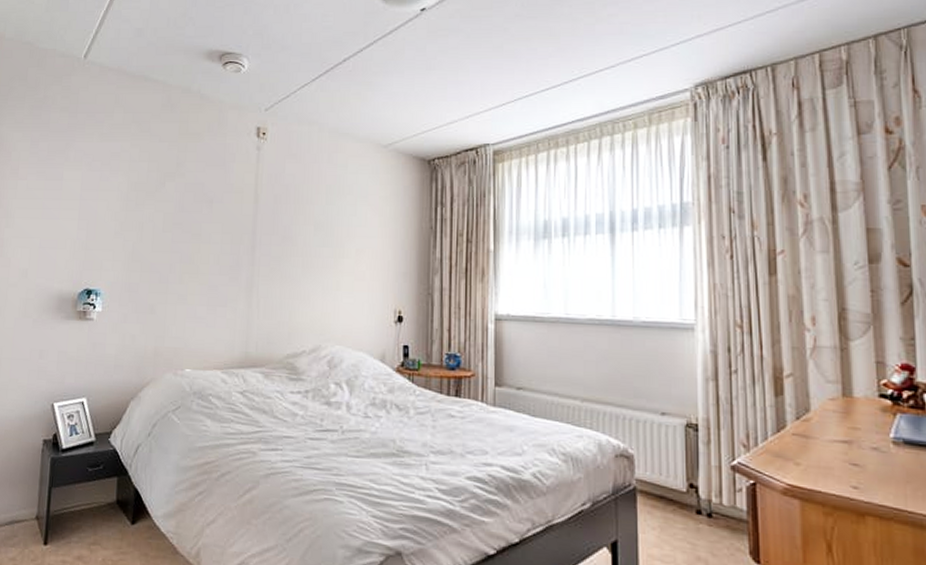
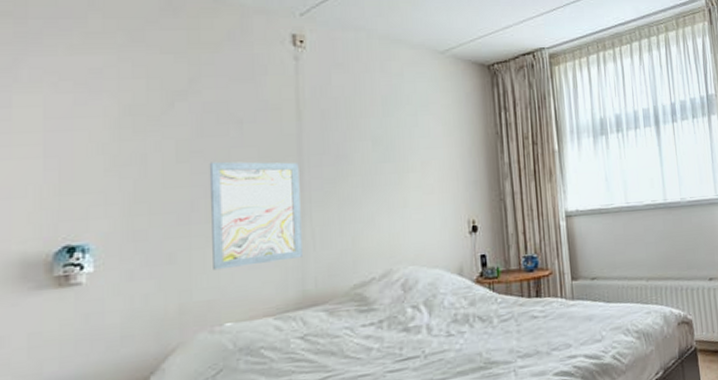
wall art: none [181,233,252,324] -> present [209,161,302,271]

